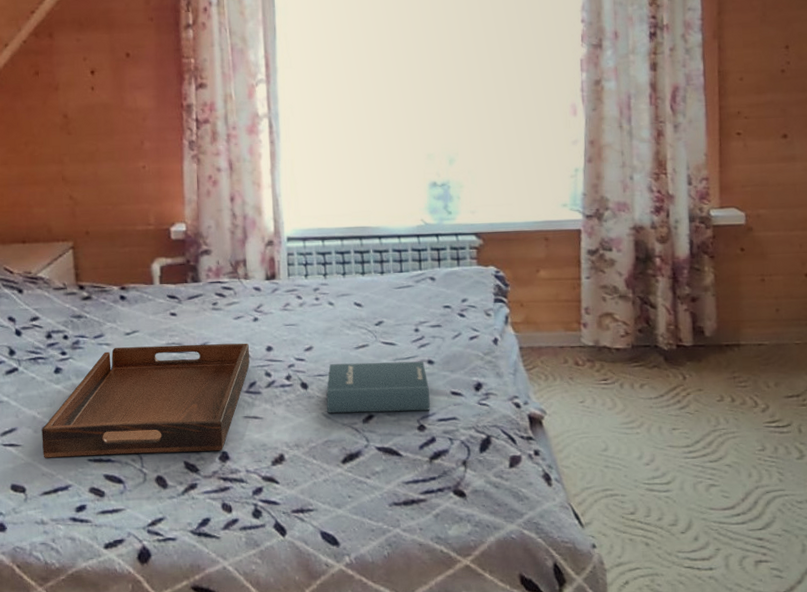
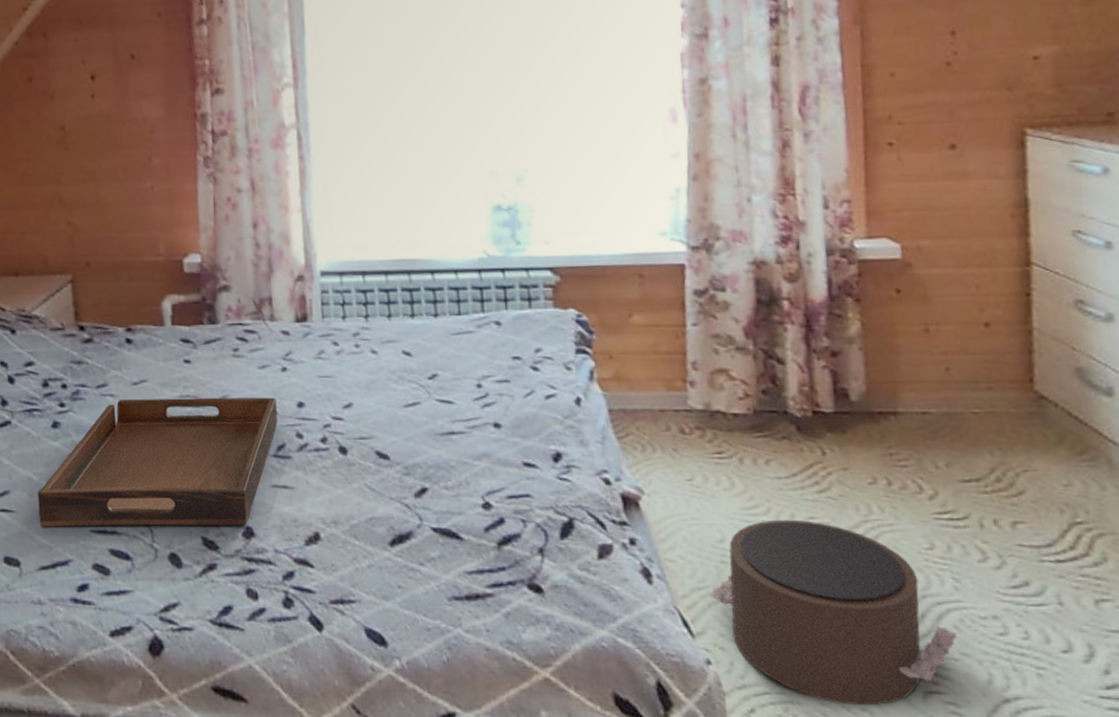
hardback book: present [326,361,430,414] -> none [369,424,497,486]
pouf: none [596,431,781,575] -> present [710,519,957,706]

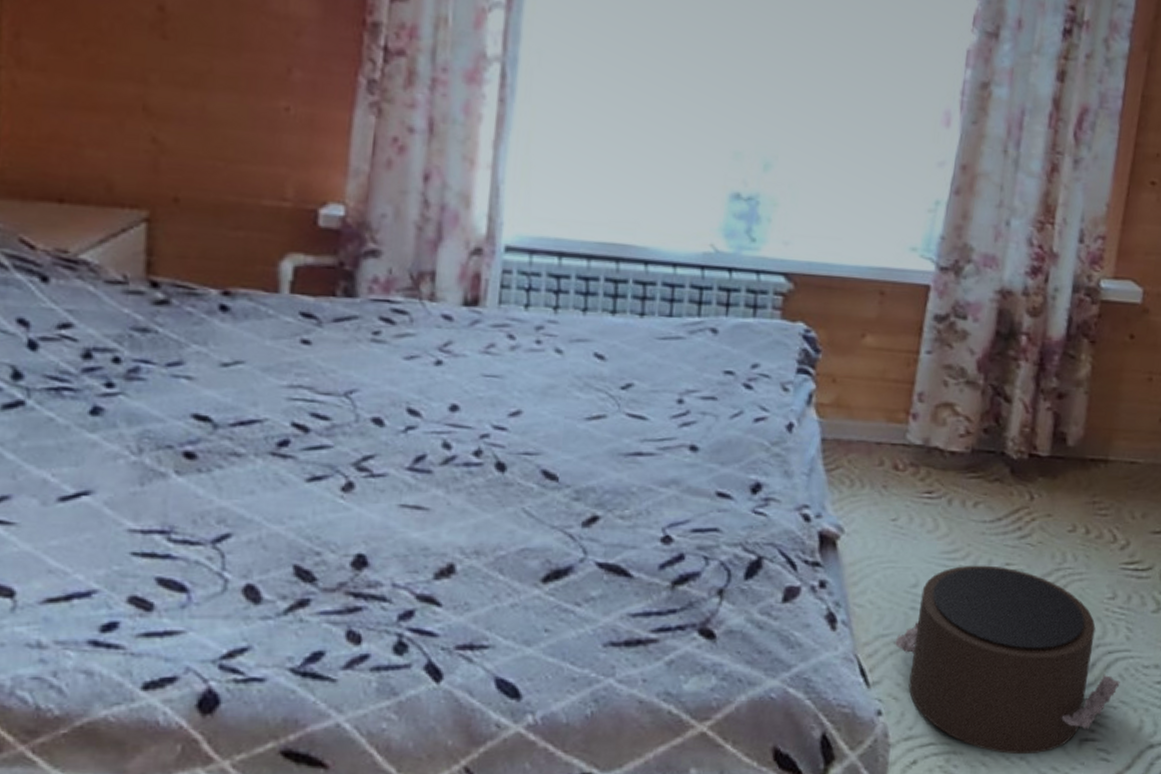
serving tray: present [38,397,278,527] -> none [53,384,422,553]

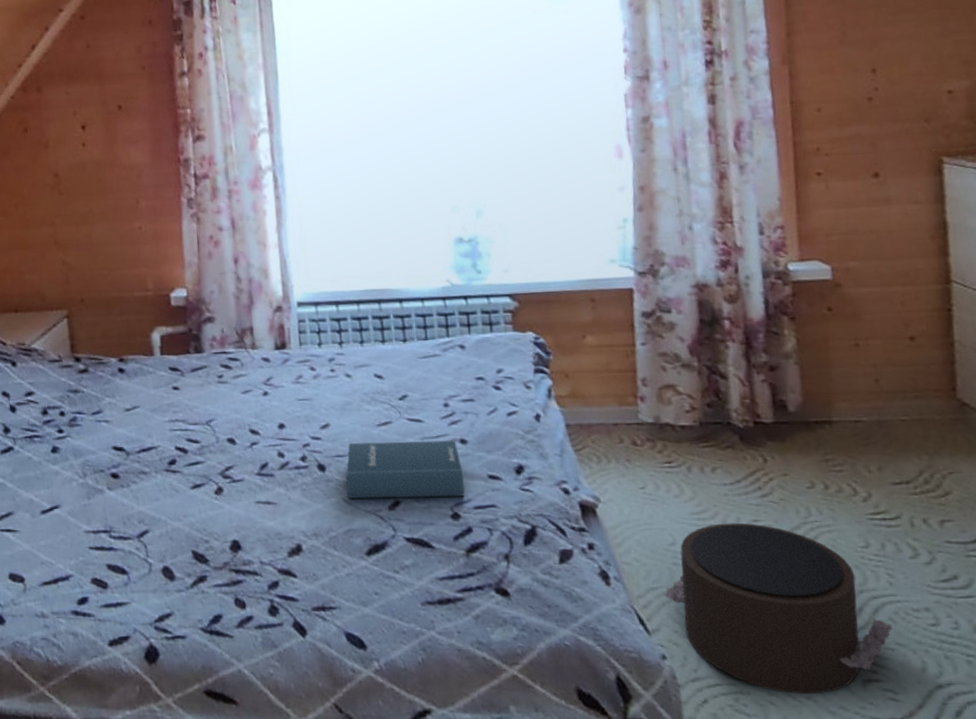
hardback book: none [530,439,686,516] -> present [346,440,465,499]

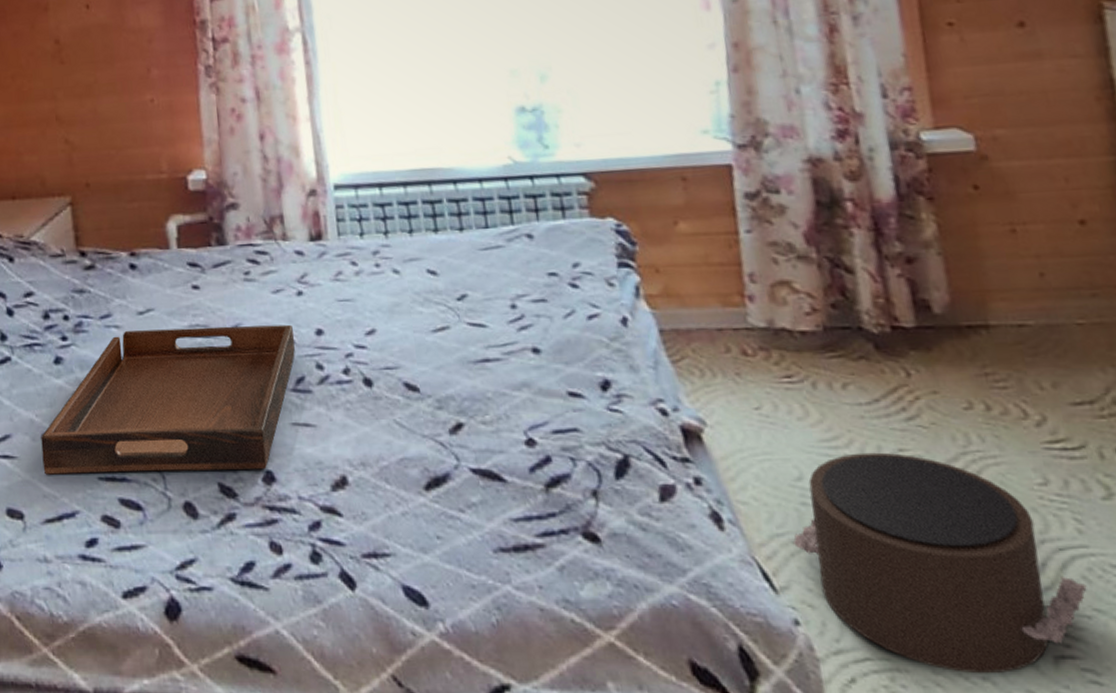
serving tray: none [39,419,260,545] -> present [41,324,295,475]
hardback book: present [346,440,465,499] -> none [397,349,541,421]

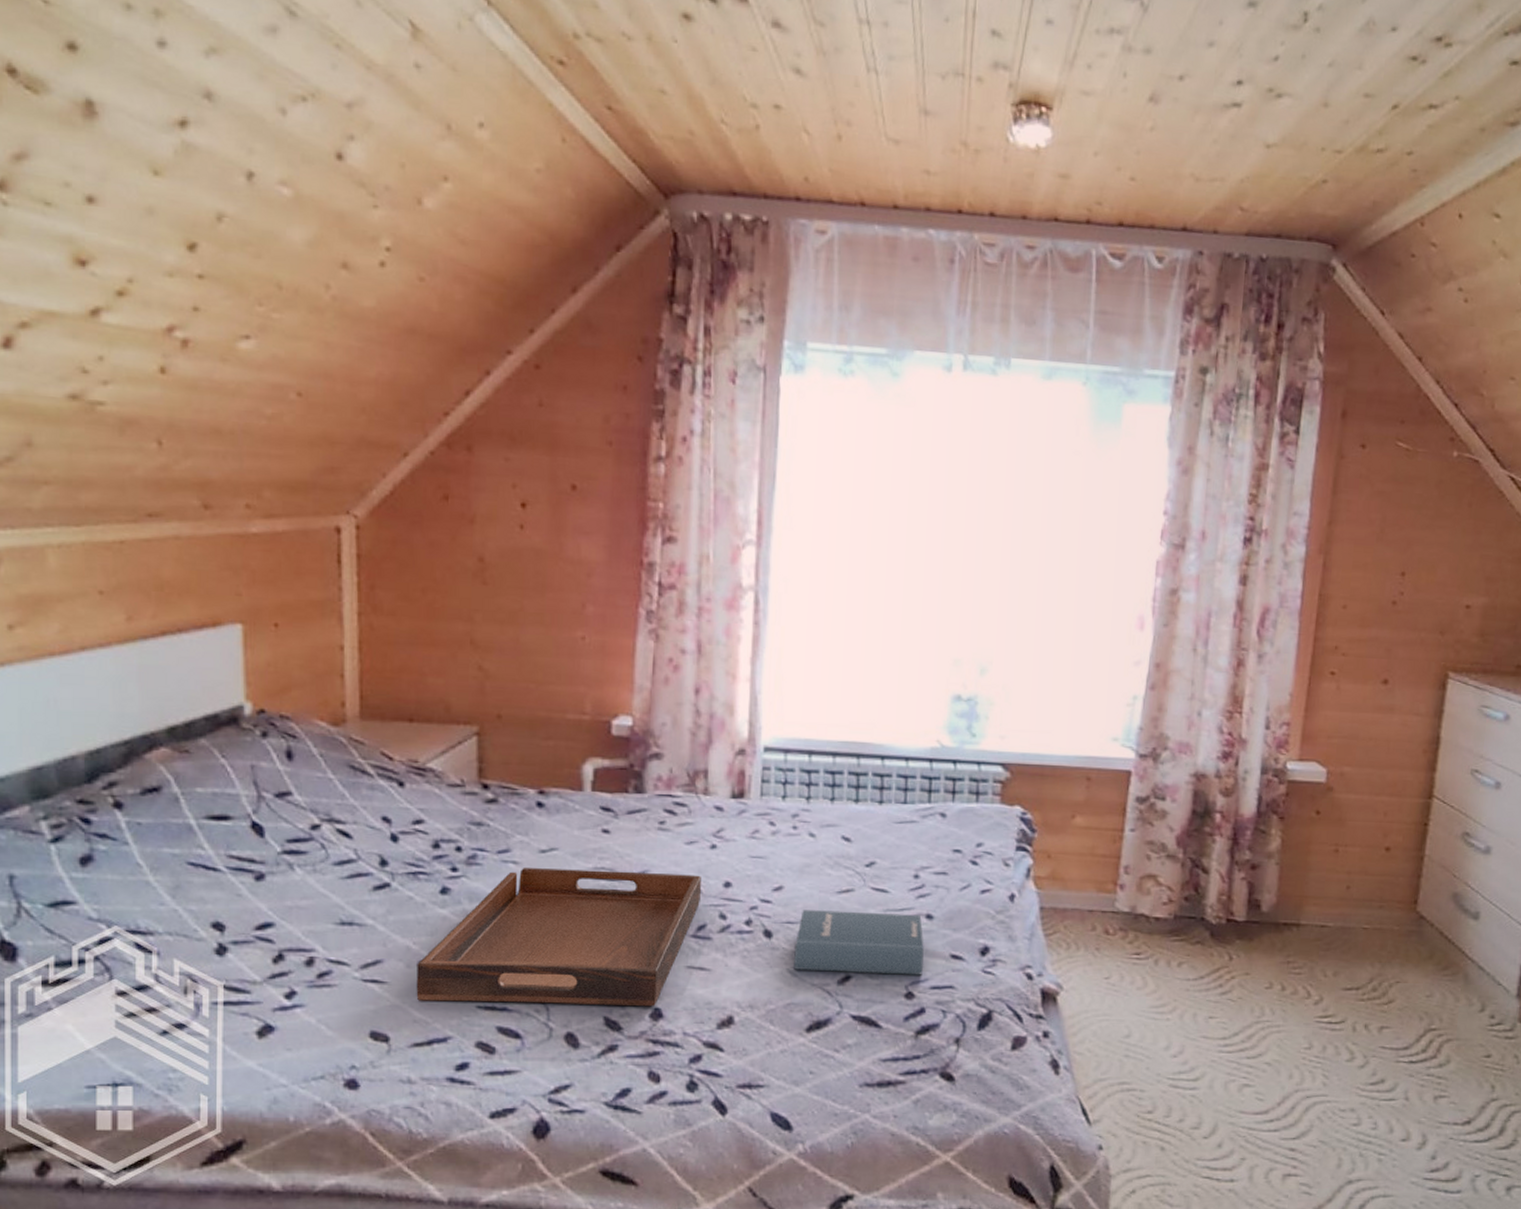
hardback book: none [397,349,541,421] -> present [794,910,924,975]
pouf: present [792,452,1087,674] -> none [1111,1018,1319,1187]

